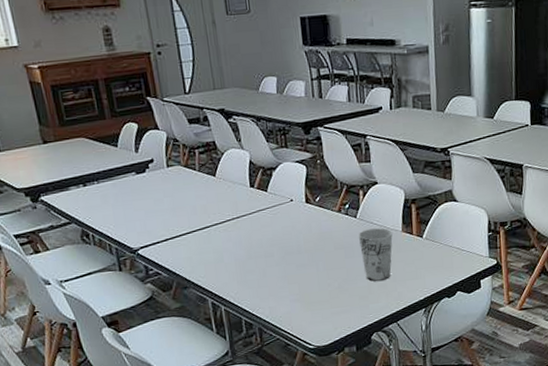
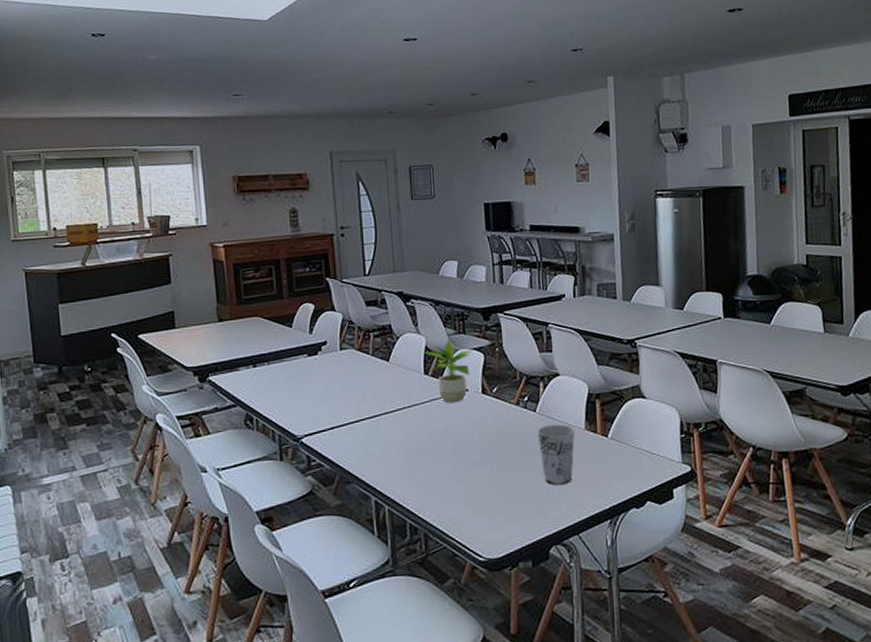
potted plant: none [249,152,296,213] -> present [424,338,474,403]

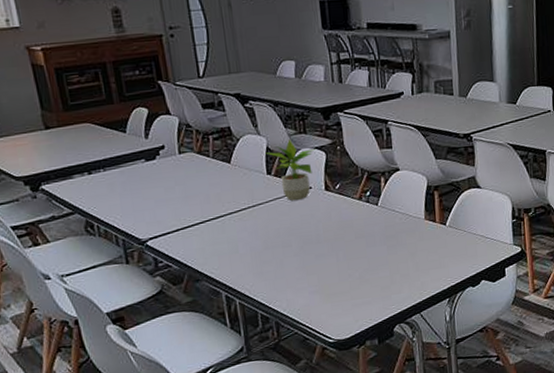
cup: present [537,424,575,485] -> none [379,215,415,271]

